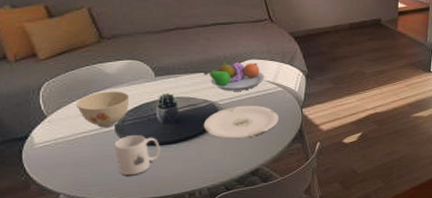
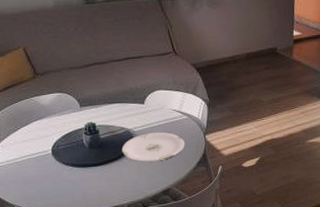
bowl: present [76,91,130,128] -> none [21,120,62,152]
mug: present [114,135,160,176] -> none [51,158,88,193]
fruit bowl: present [203,62,265,91] -> none [119,93,172,120]

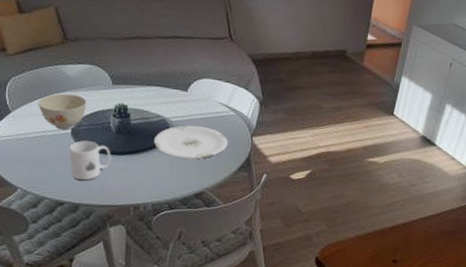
bowl: none [21,120,62,152] -> present [38,93,87,130]
mug: none [51,158,88,193] -> present [69,140,111,181]

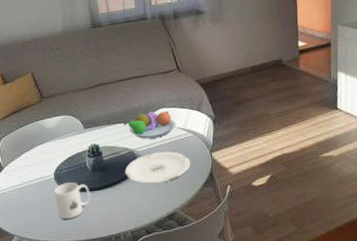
bowl: present [38,93,87,130] -> none [25,143,65,177]
fruit bowl: none [158,77,219,111] -> present [123,111,176,139]

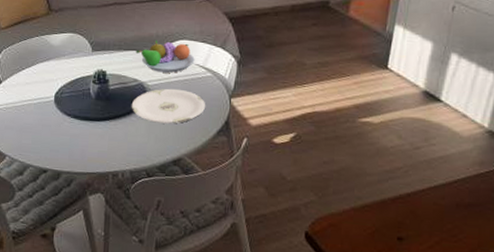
mug: present [53,182,91,220] -> none [52,108,91,148]

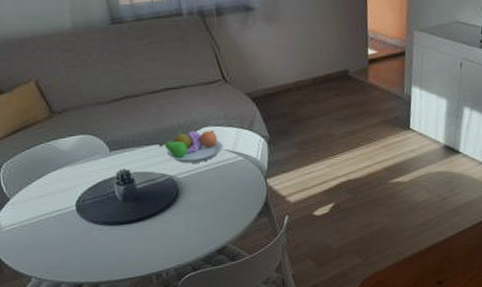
plate: present [131,88,206,124] -> none [163,177,243,216]

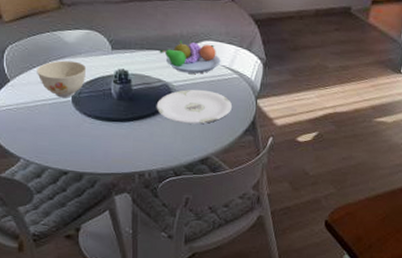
bowl: none [36,169,87,209] -> present [37,60,87,98]
plate: none [163,177,243,216] -> present [156,89,233,124]

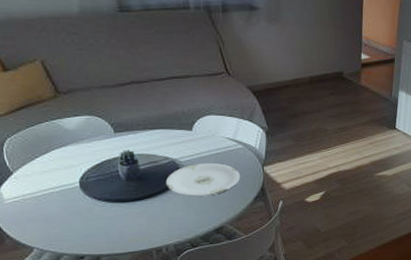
bowl: present [37,60,87,98] -> none [39,147,92,185]
fruit bowl: present [159,40,221,74] -> none [162,117,225,148]

